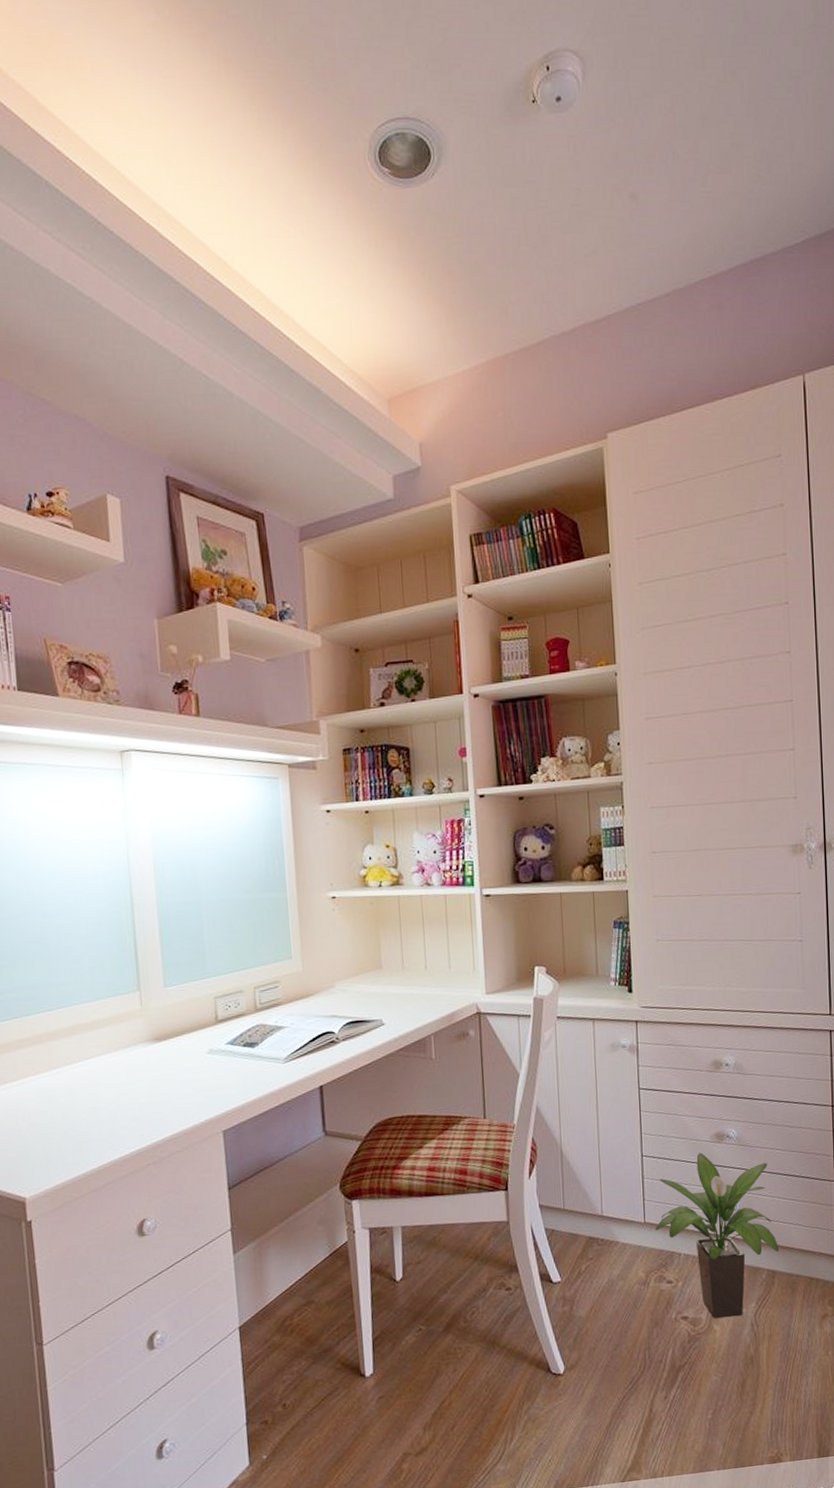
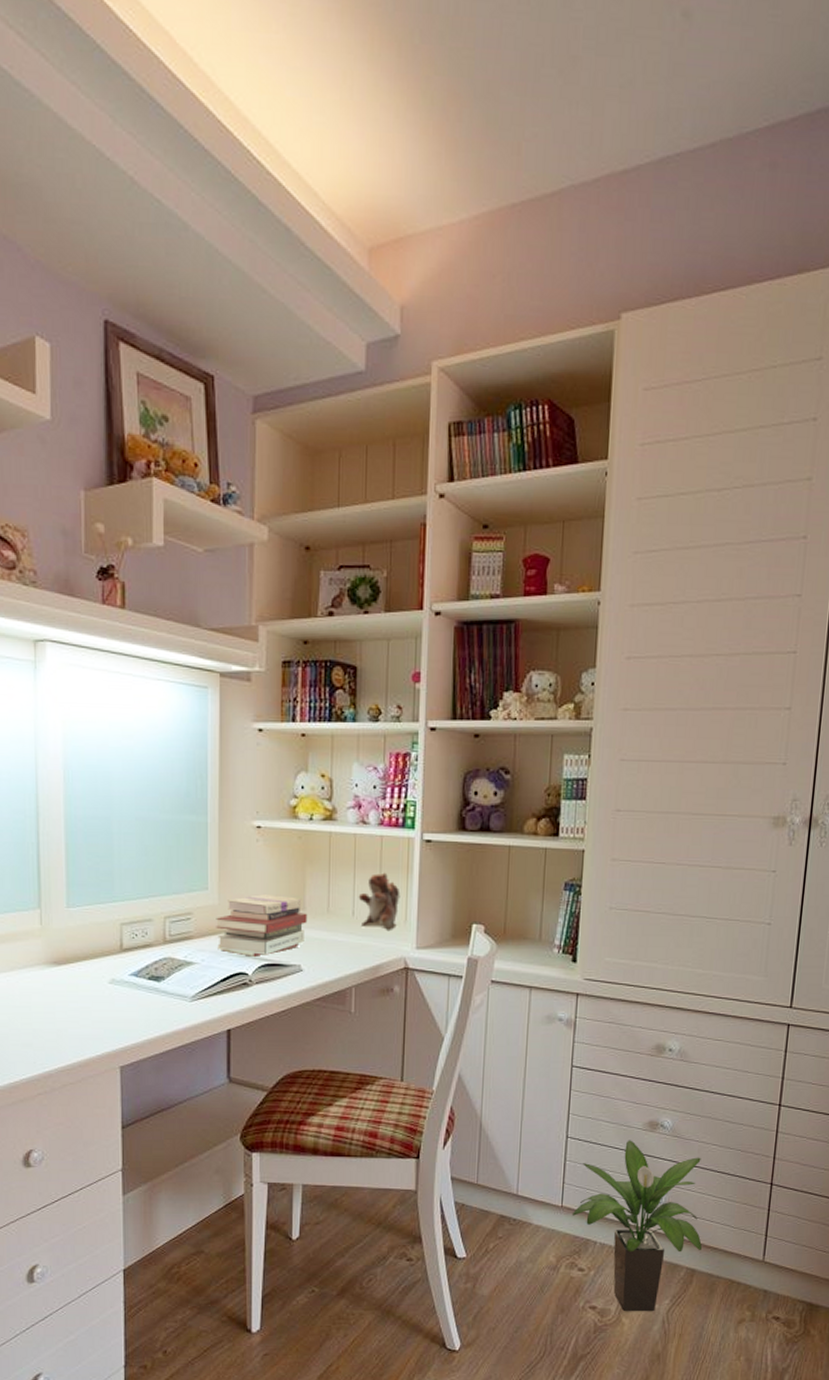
books: none [301,957,385,1016] -> present [216,894,308,956]
plush toy: none [429,927,467,981] -> present [358,872,401,932]

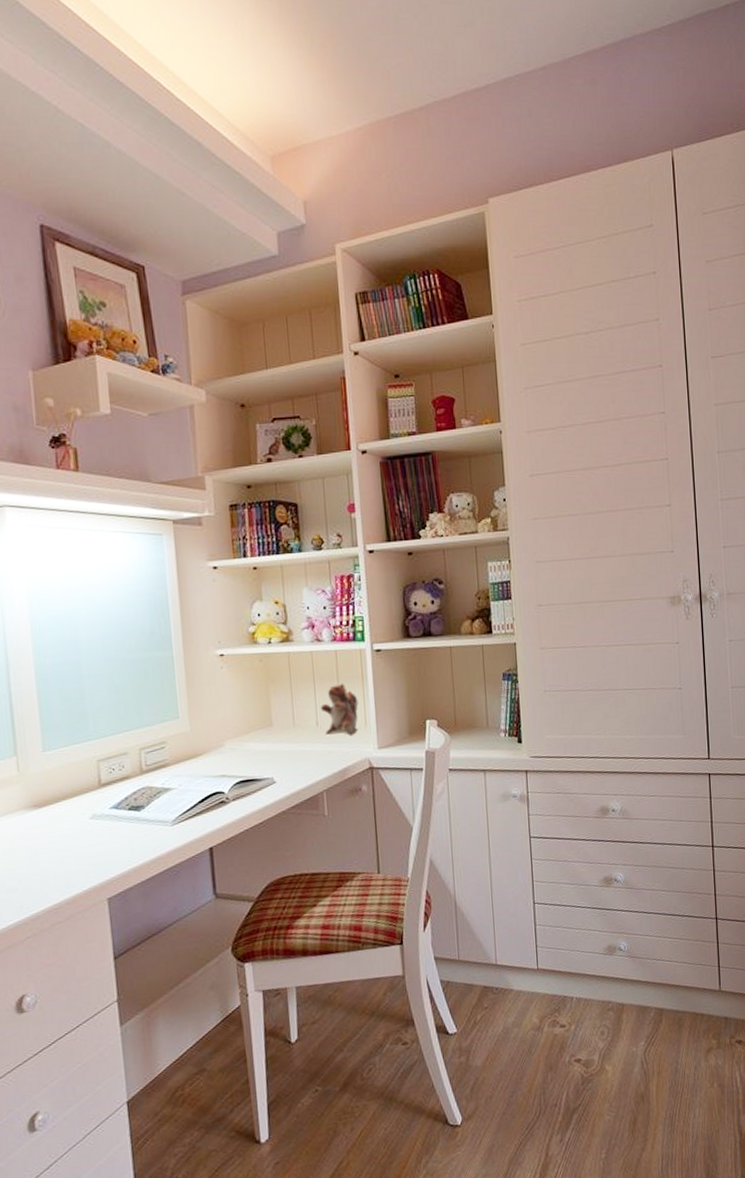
books: present [216,894,308,956] -> none [189,715,276,776]
potted plant: present [572,1140,703,1312] -> none [547,897,666,1059]

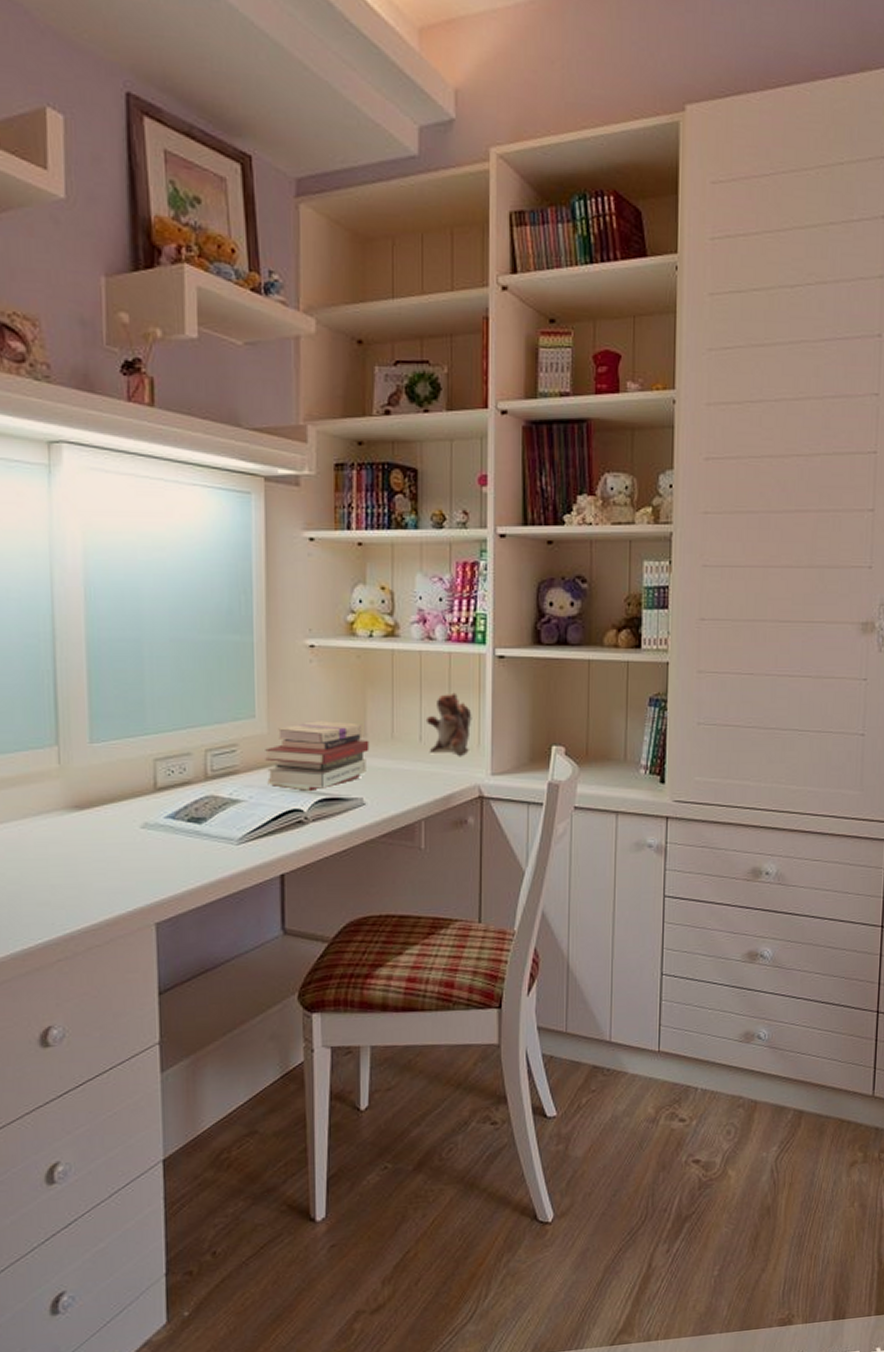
books: none [189,715,276,776] -> present [265,721,370,791]

